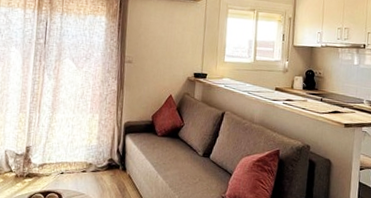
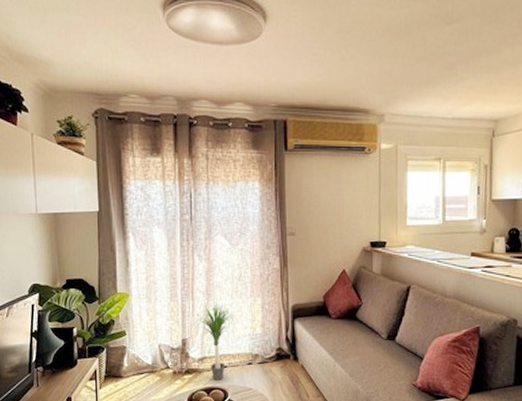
potted plant: none [33,112,78,185] -> present [189,298,239,381]

